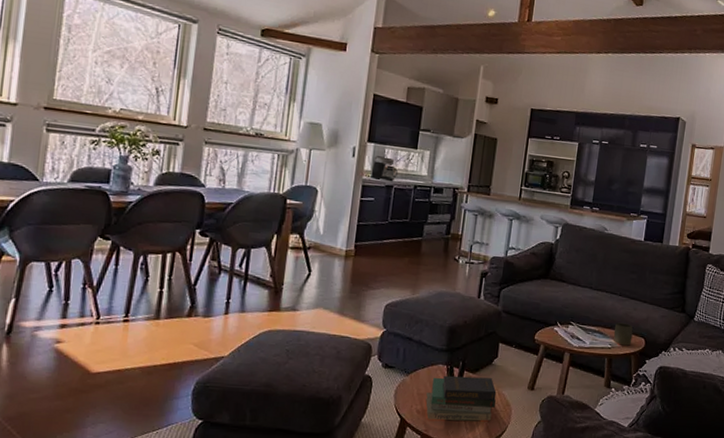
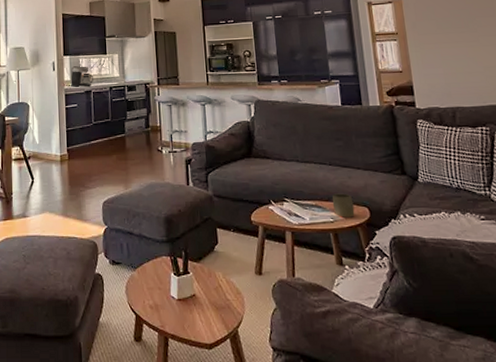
books: present [425,375,497,421] -> none [156,266,227,315]

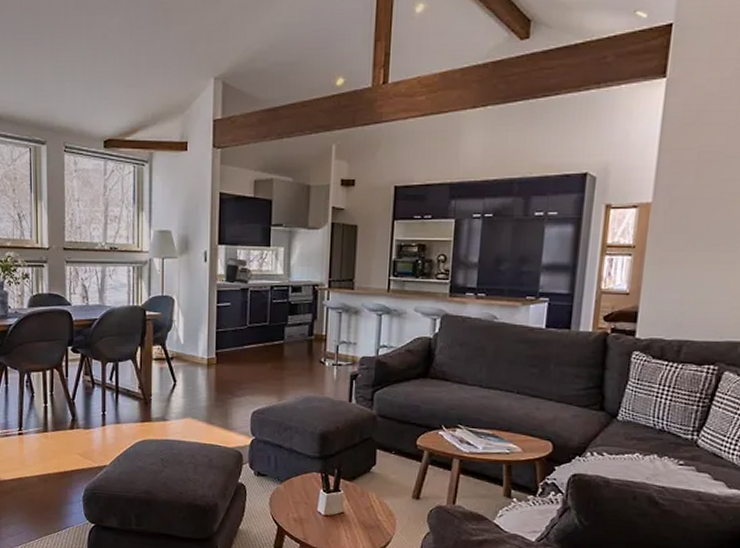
mug: present [332,193,355,218] -> none [512,424,537,451]

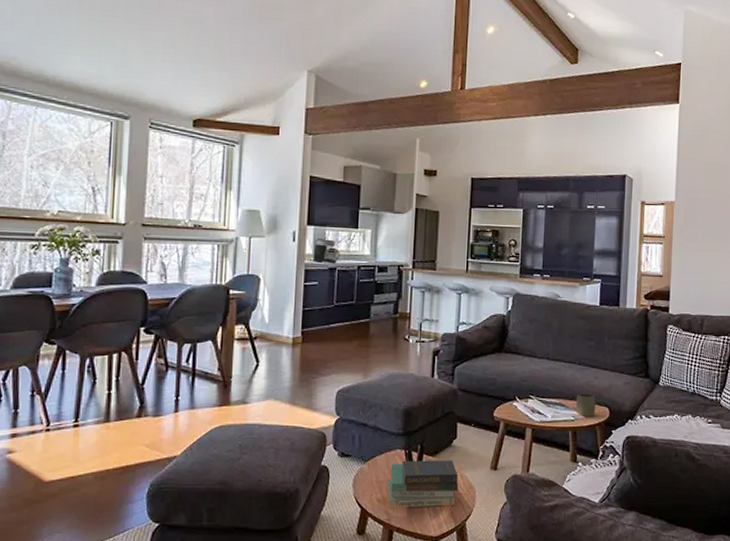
books: none [302,483,378,531] -> present [385,460,459,508]
mug: none [512,424,537,451] -> present [575,393,596,417]

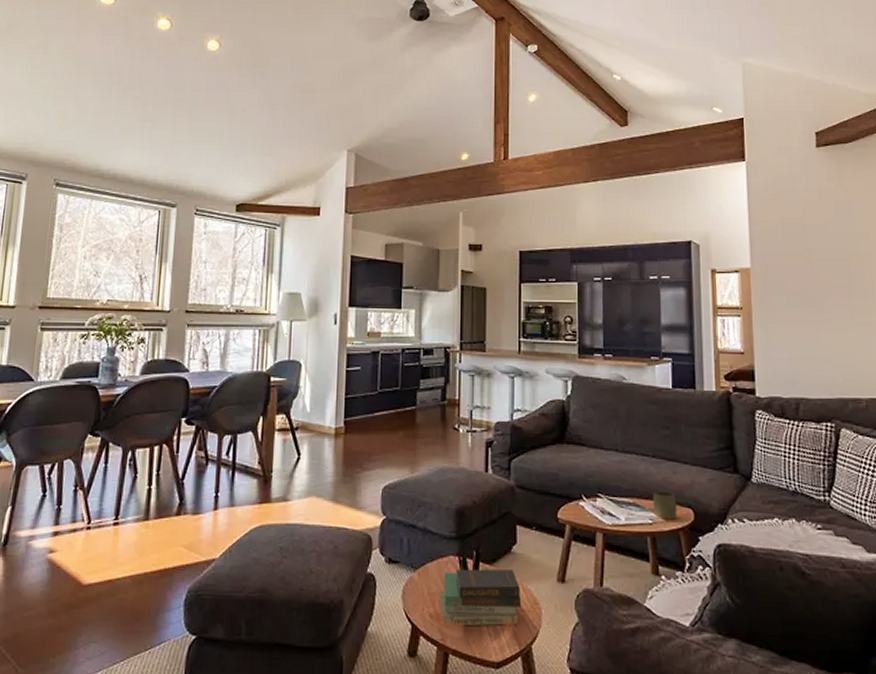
coffee maker: present [313,238,340,264] -> none [355,321,383,348]

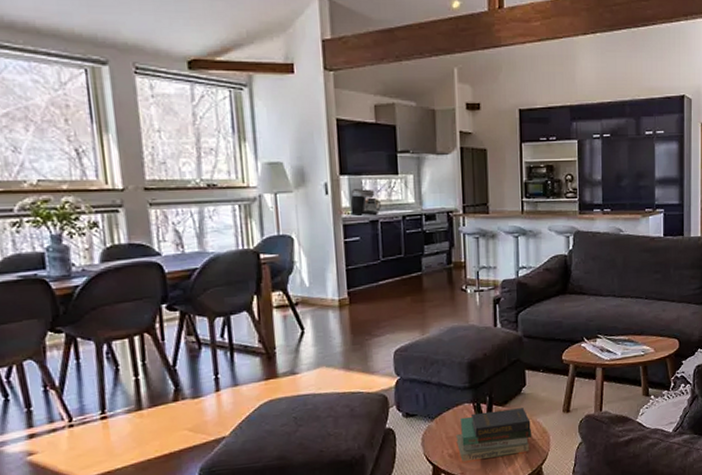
coffee maker: none [355,321,383,348] -> present [350,189,381,216]
mug: present [652,491,677,520] -> none [644,326,665,350]

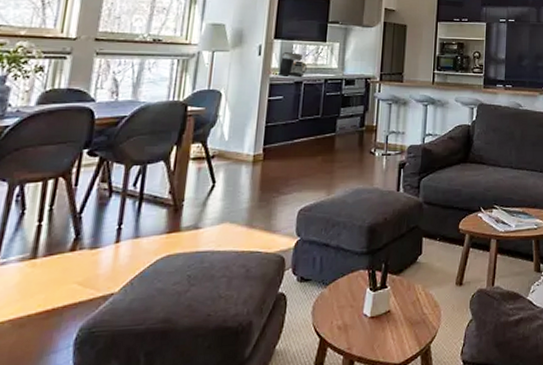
books: present [456,408,532,462] -> none [347,278,424,336]

